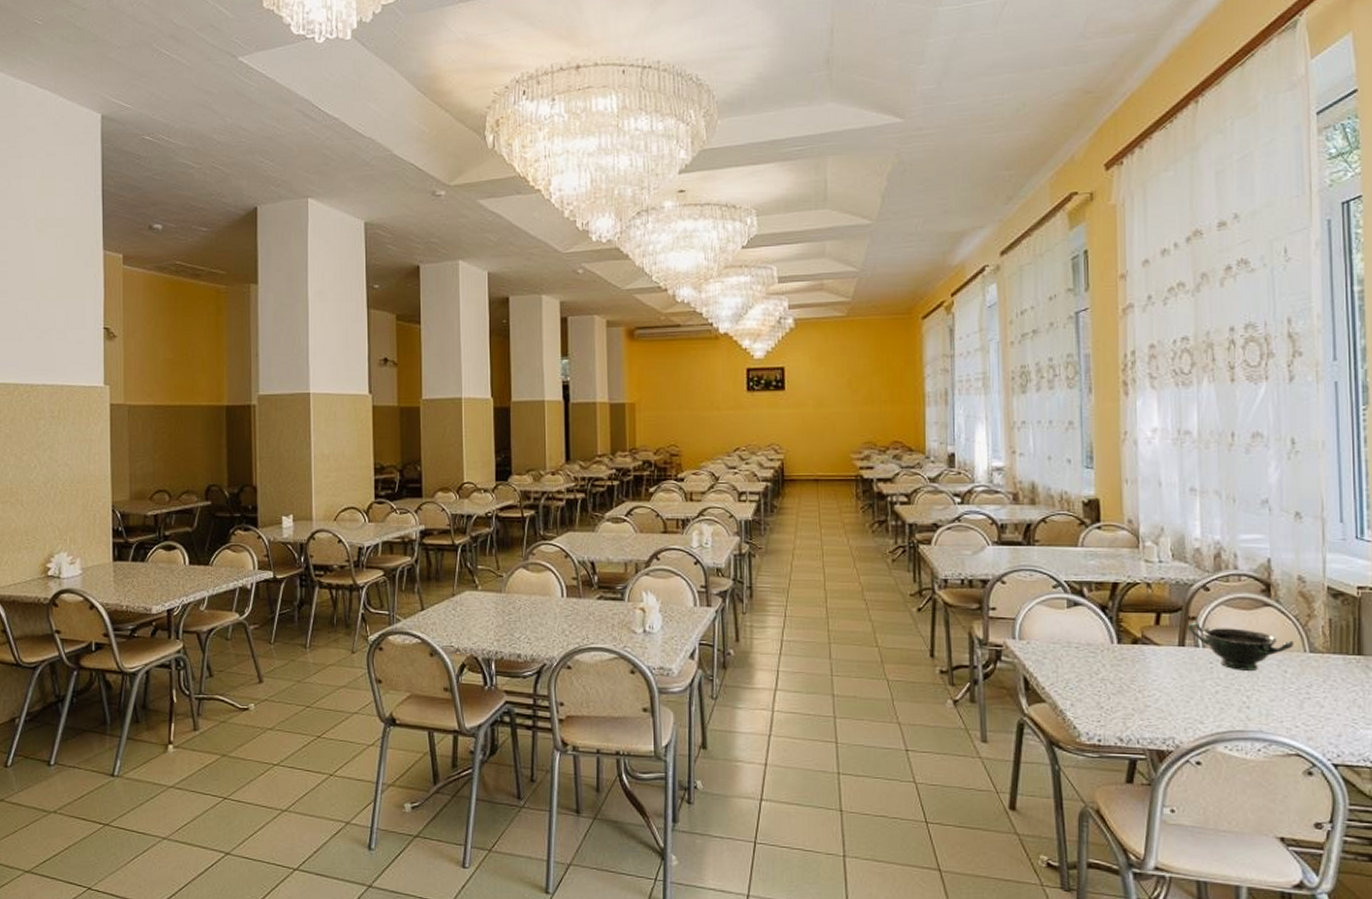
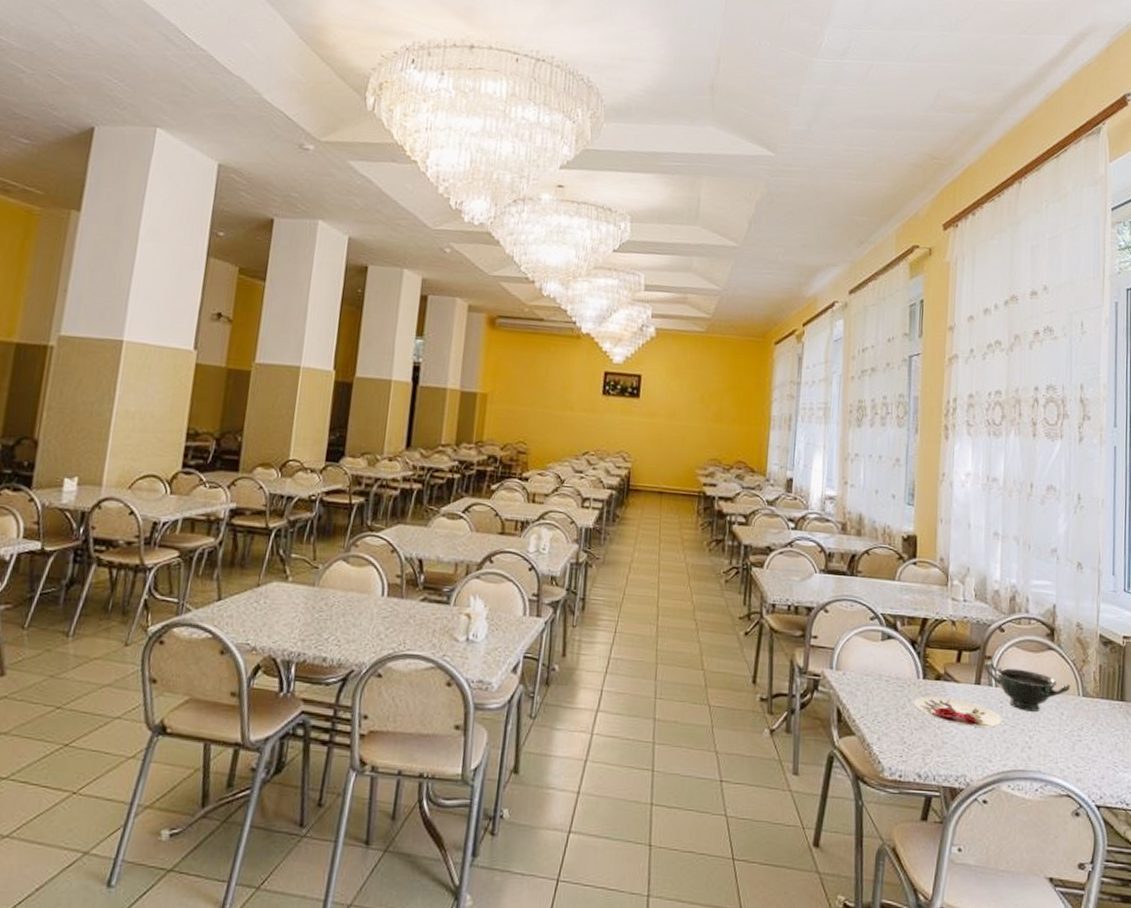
plate: none [1108,660,1215,689] -> present [913,696,1003,728]

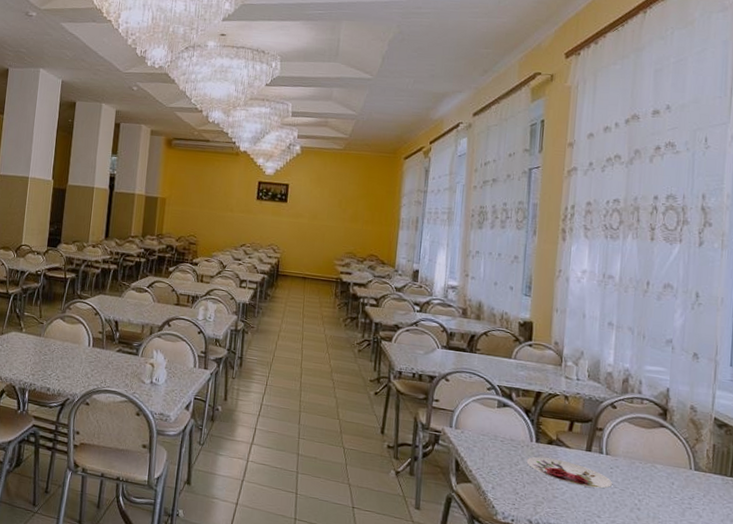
bowl: present [983,661,1070,712] -> none [595,432,682,480]

